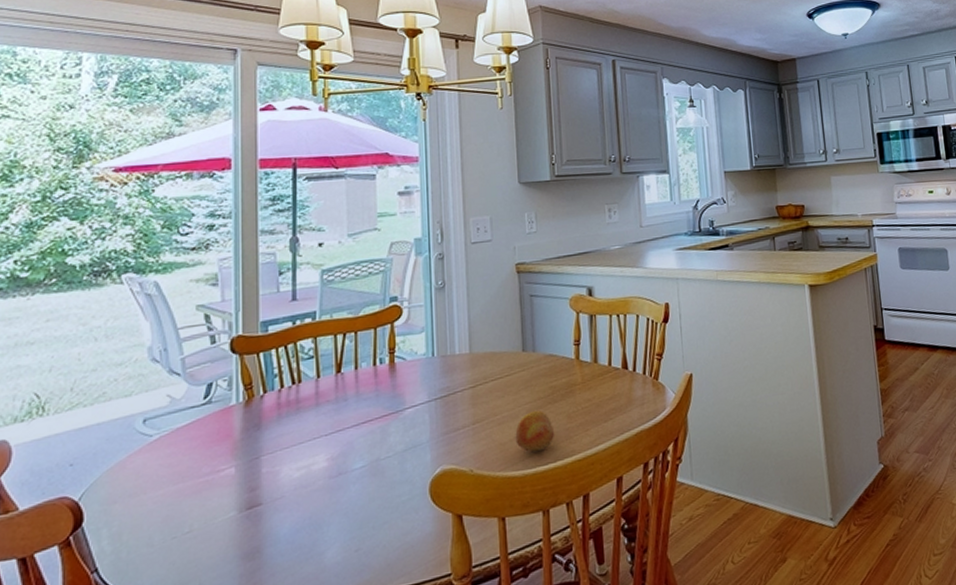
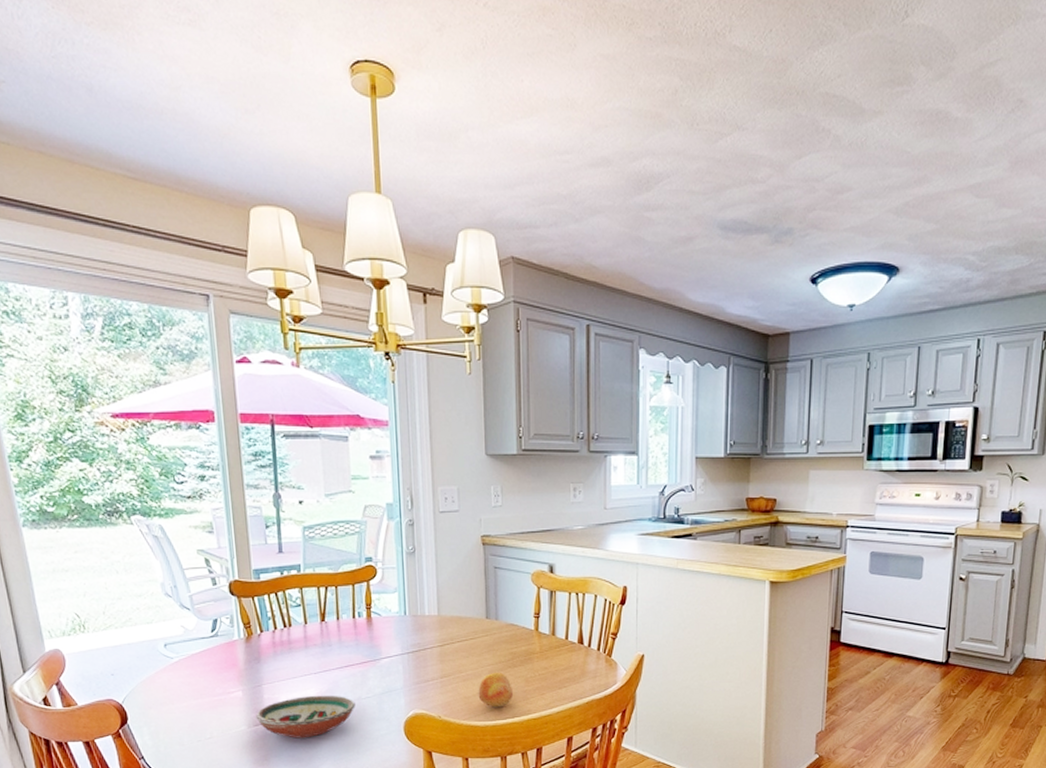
decorative bowl: none [250,458,373,520] -> present [256,695,355,739]

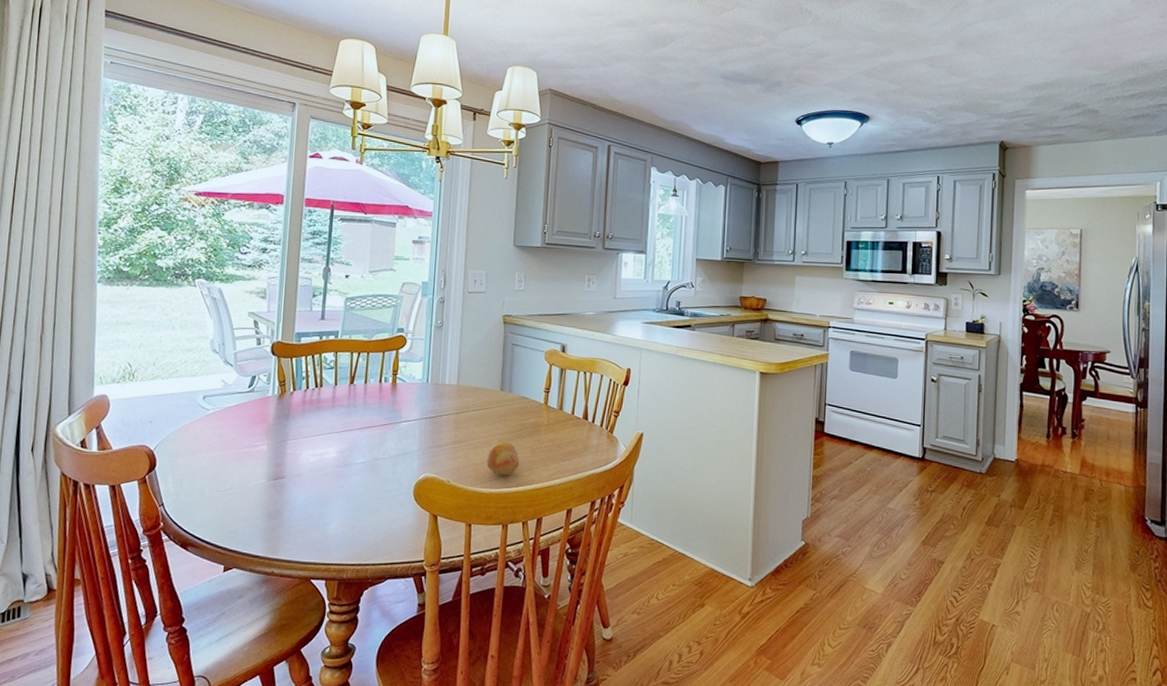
decorative bowl: present [256,695,355,739] -> none [276,453,371,495]

